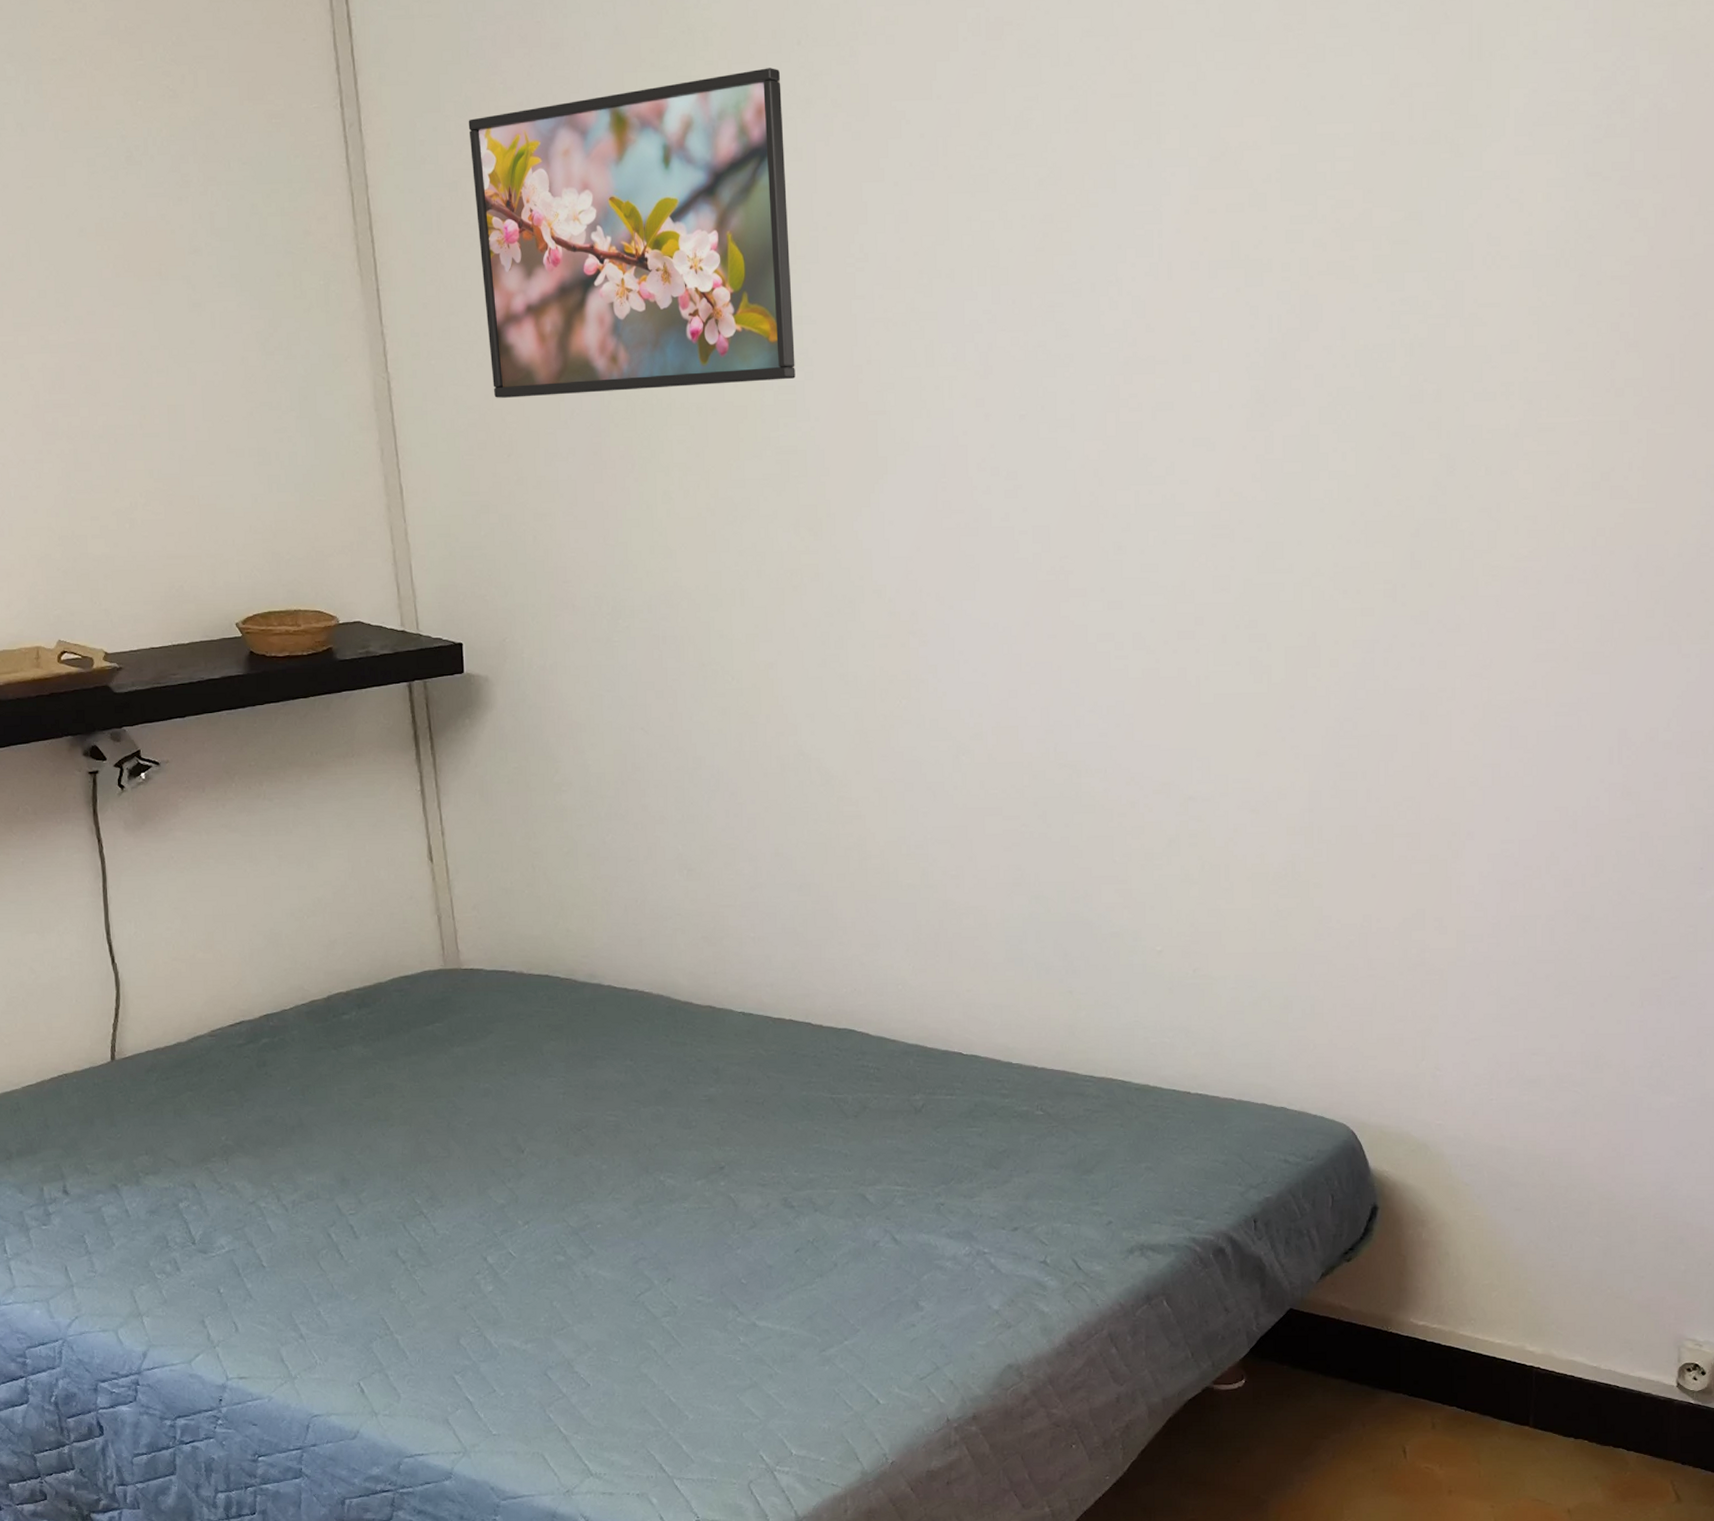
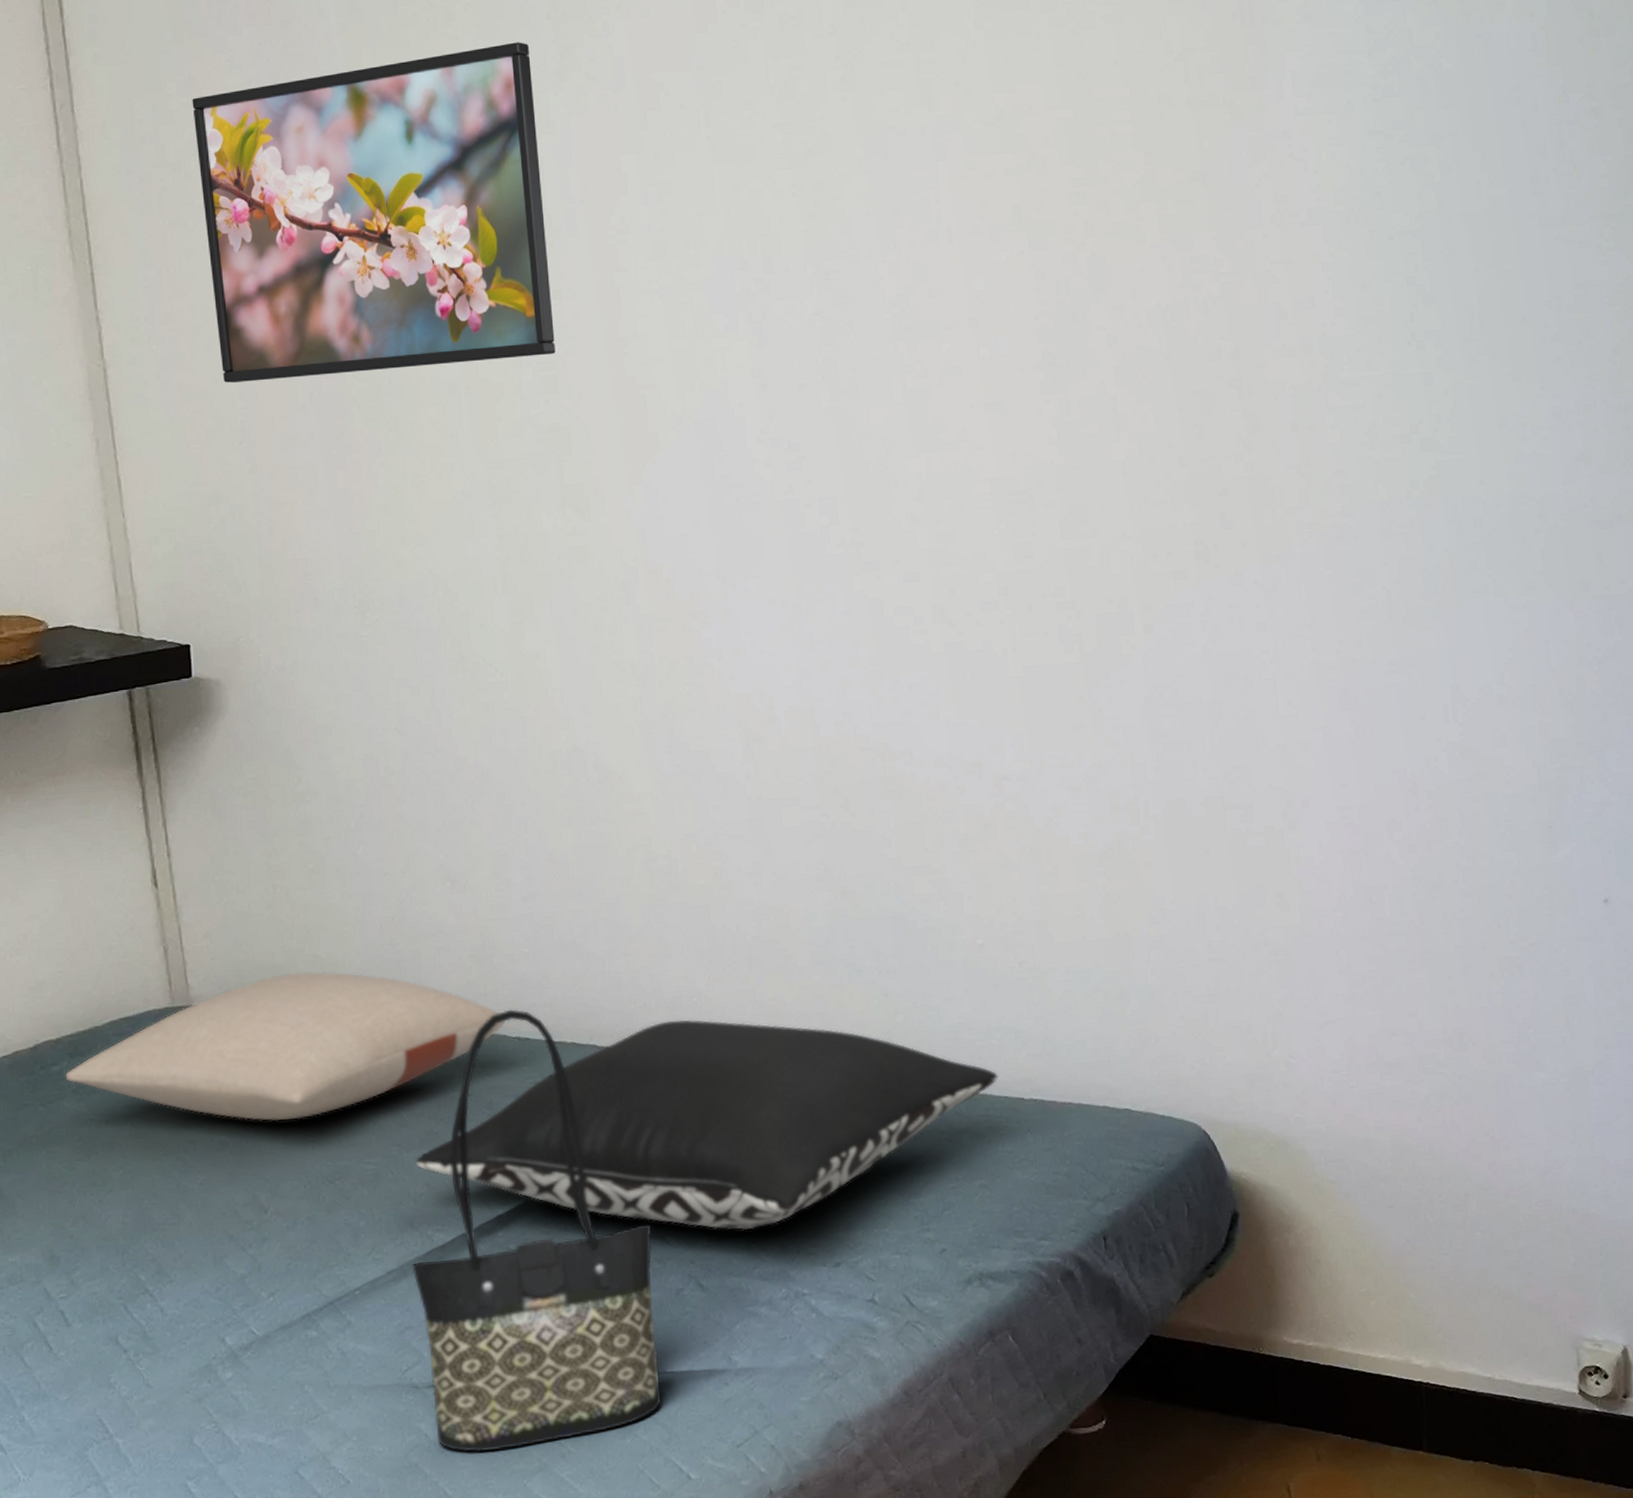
pillow: none [354,944,732,1074] -> present [65,971,506,1121]
tote bag: none [646,987,857,1368] -> present [411,1009,662,1453]
pillow: none [652,1004,1168,1194] -> present [416,1019,998,1231]

